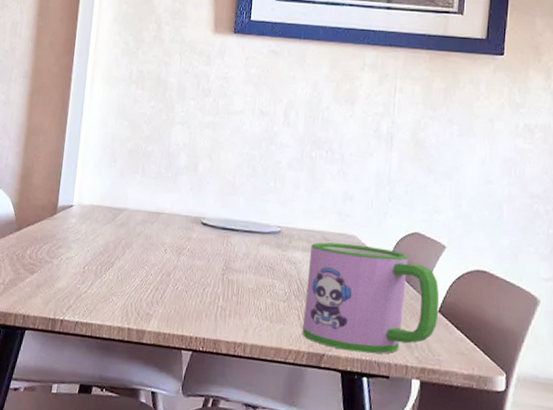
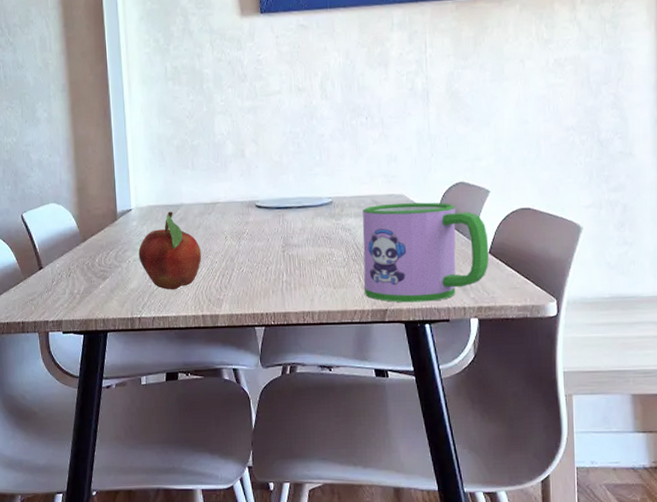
fruit: none [72,214,138,297] -> present [138,211,202,290]

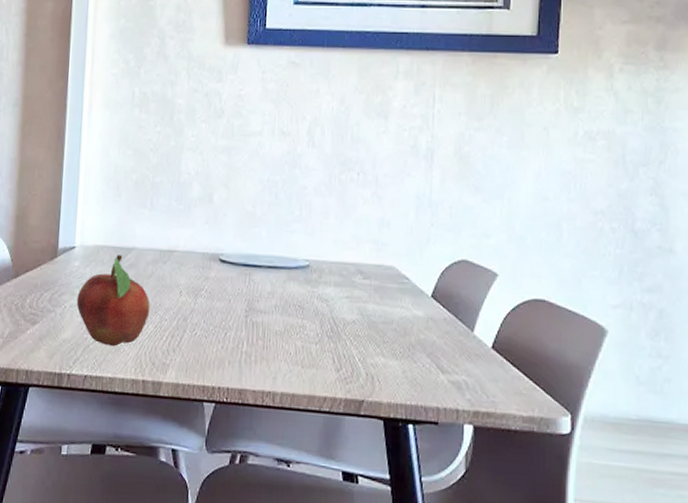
mug: present [362,202,489,303] -> none [337,275,493,398]

